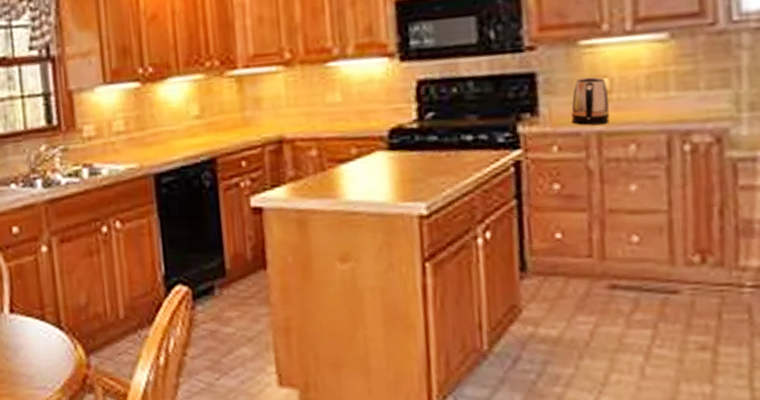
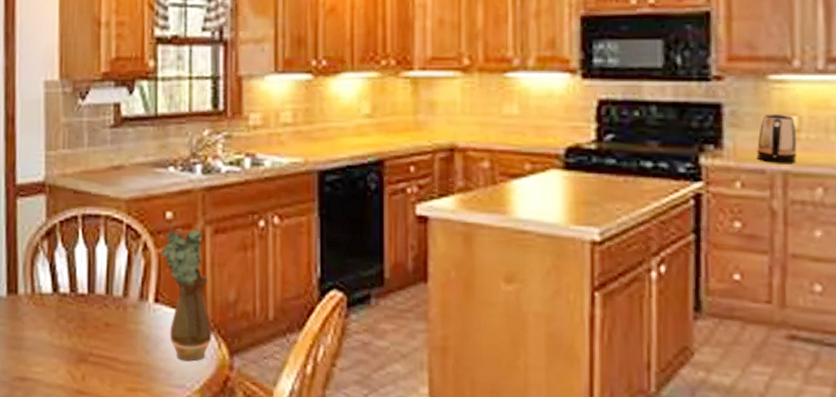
vase: none [11,237,68,365] -> present [161,224,212,361]

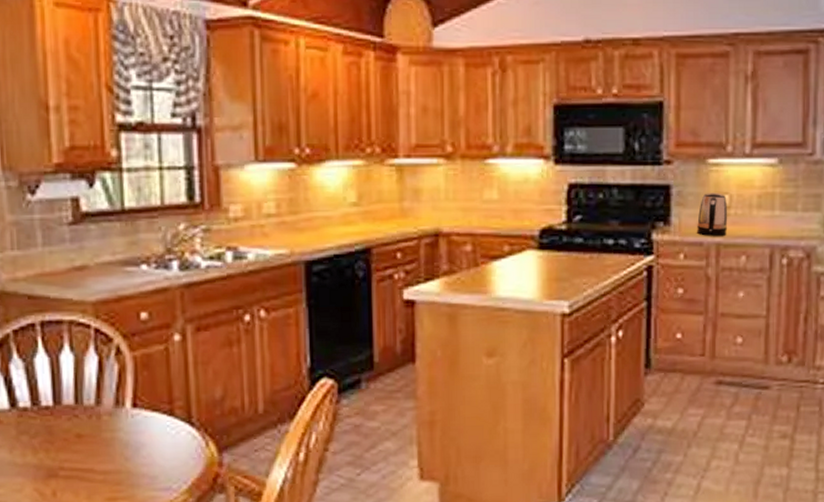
vase: present [161,224,212,361] -> none [136,325,199,464]

